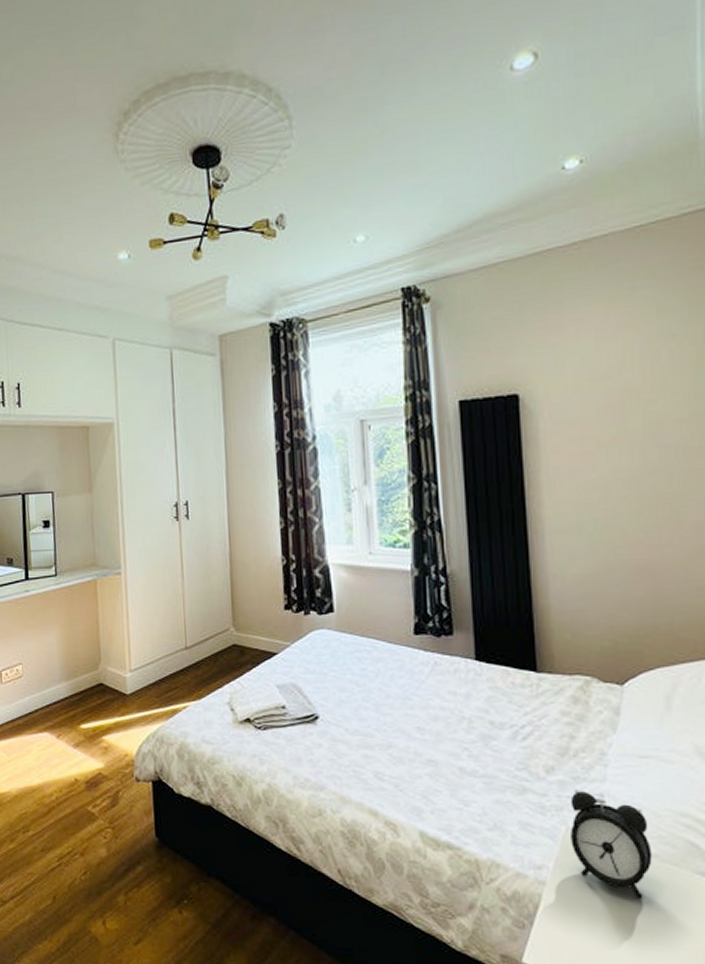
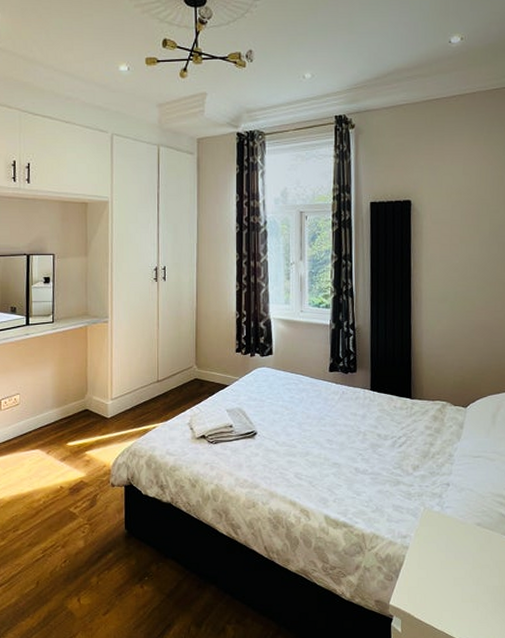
alarm clock: present [569,790,652,899] -> none [426,481,478,554]

